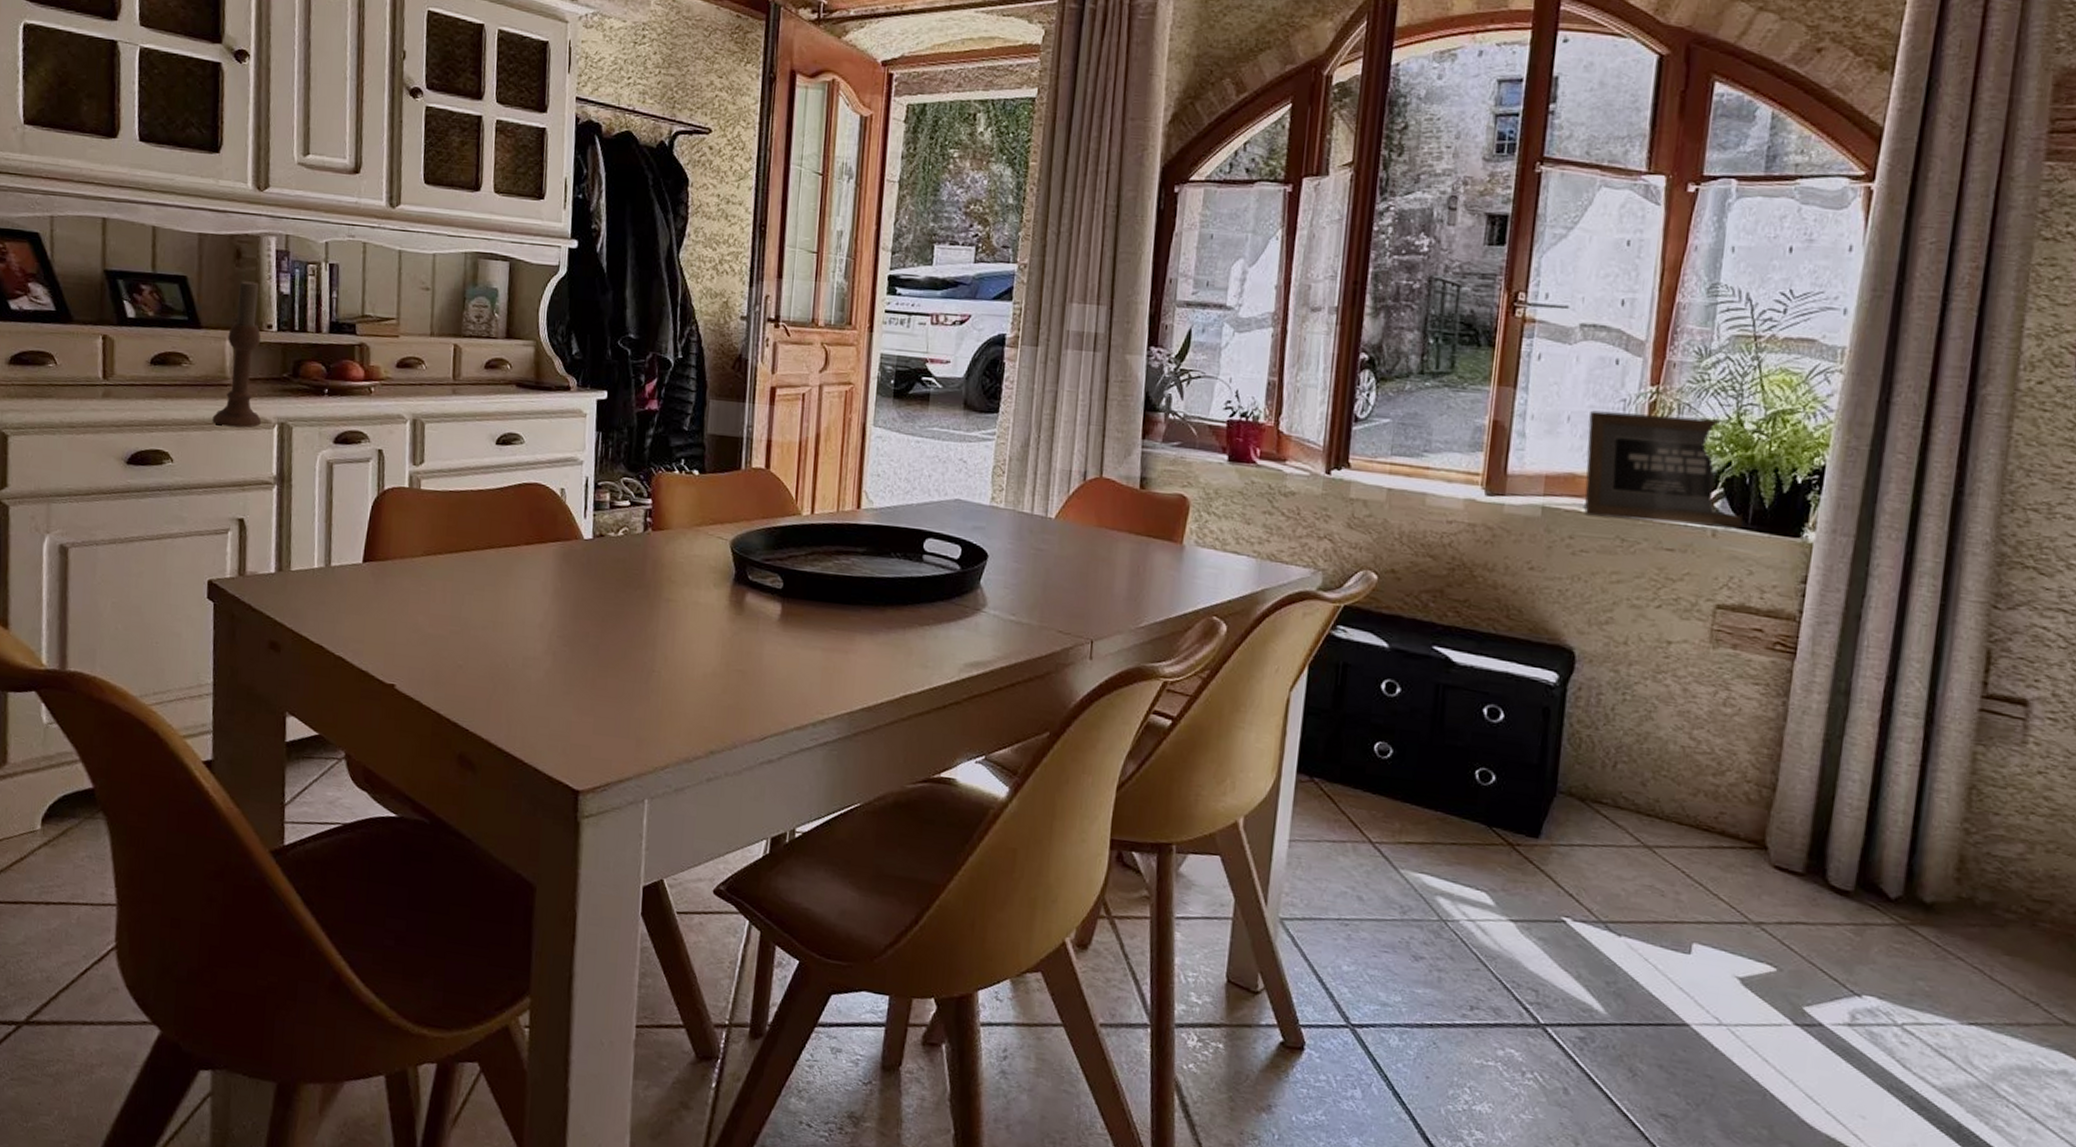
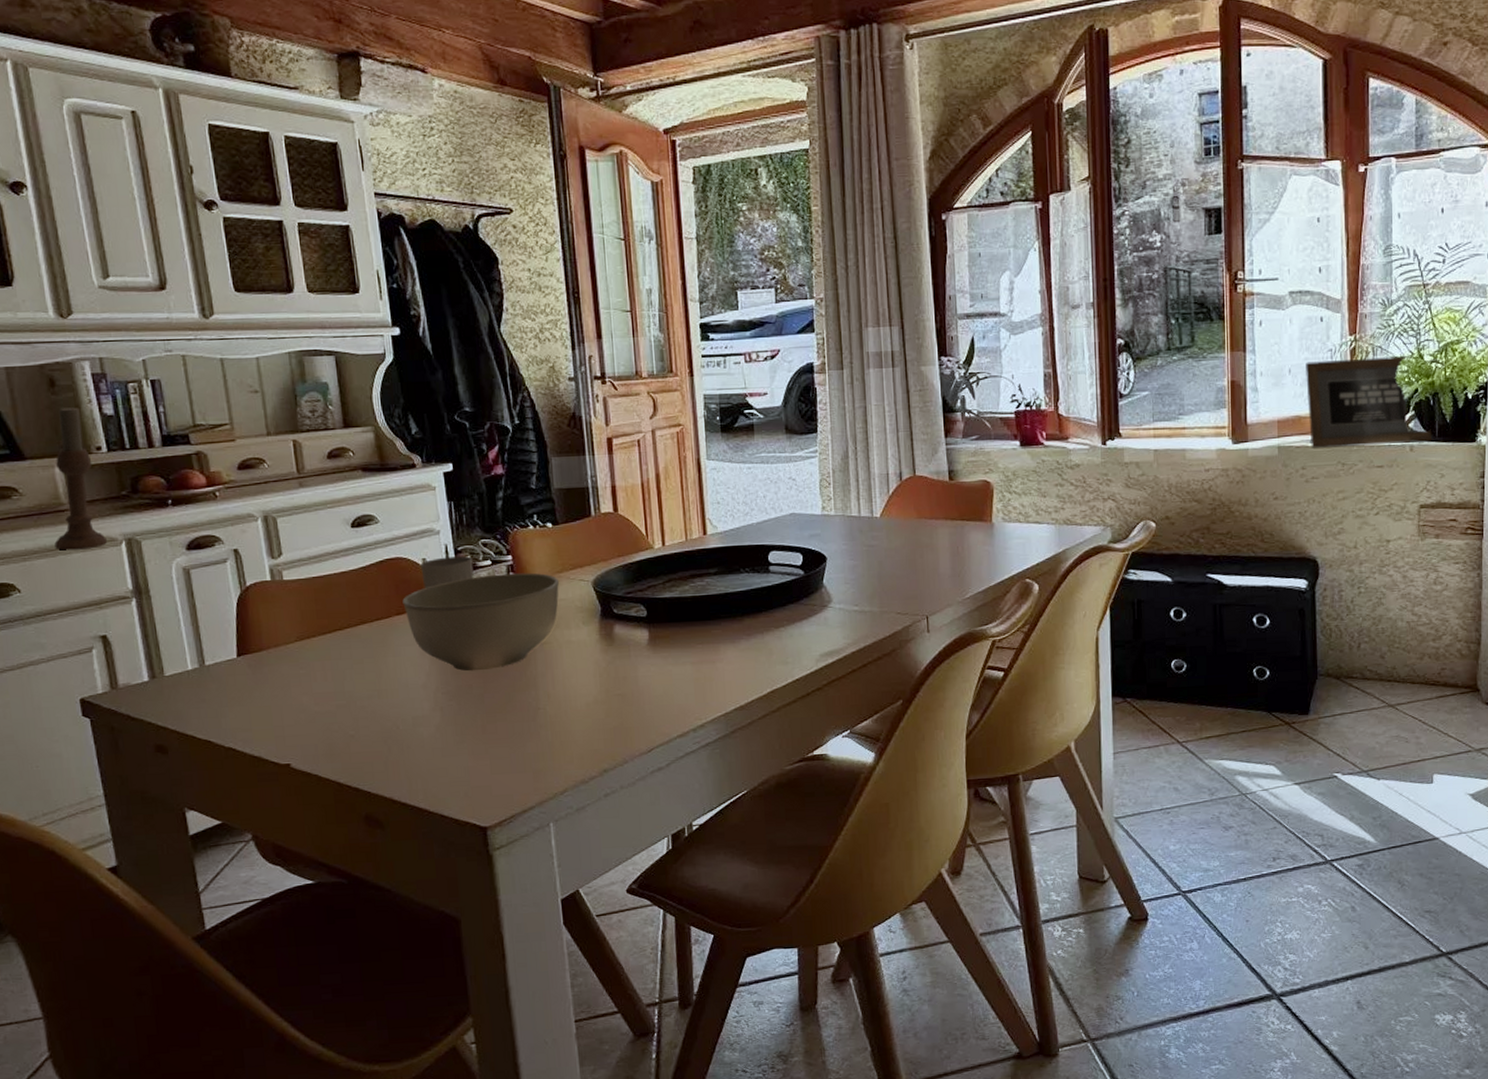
bowl: none [533,516,697,620] -> present [402,572,560,672]
cup: none [557,490,612,521] -> present [421,556,474,588]

